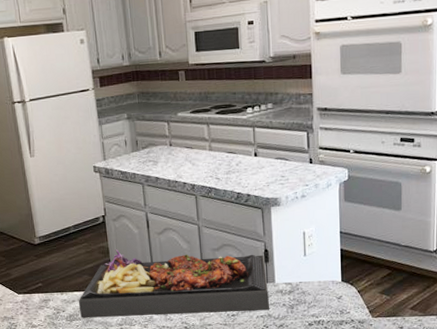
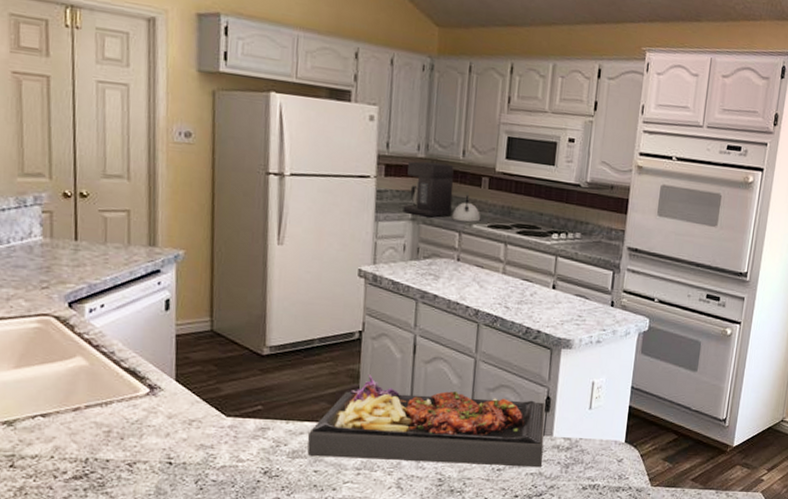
coffee maker: none [117,66,159,114] -> present [403,161,454,218]
kettle: none [159,88,184,113] -> present [452,194,481,222]

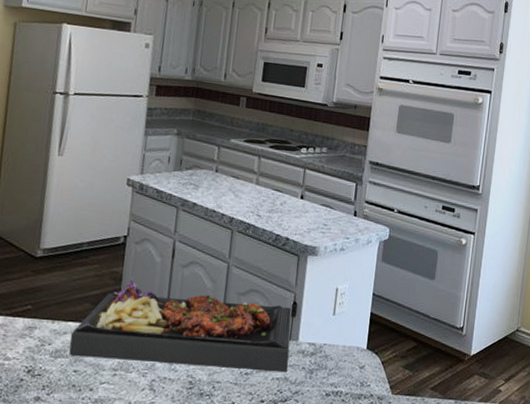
coffee maker: present [403,161,454,218] -> none [169,83,216,133]
kettle: present [452,194,481,222] -> none [212,112,239,137]

